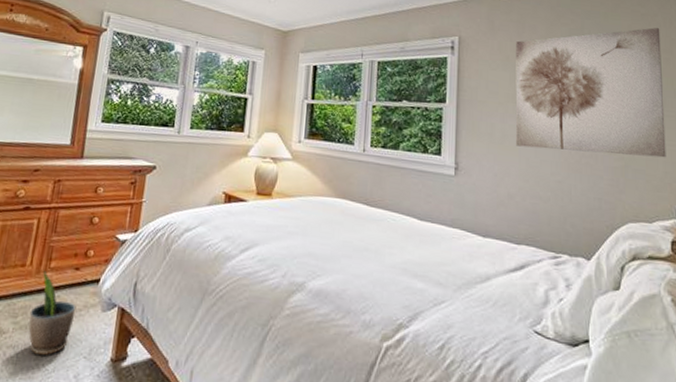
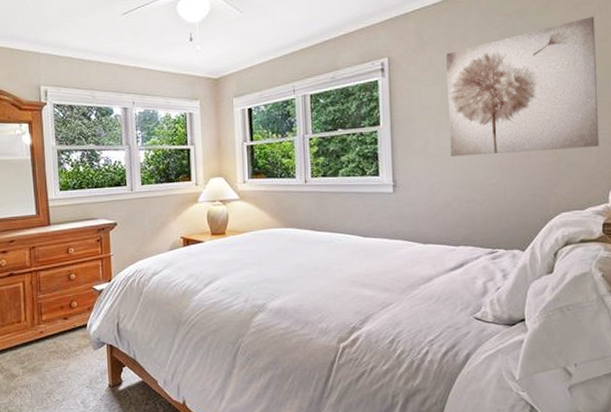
potted plant: present [28,270,77,356] -> none [33,323,72,390]

